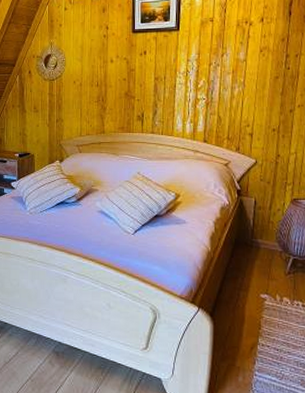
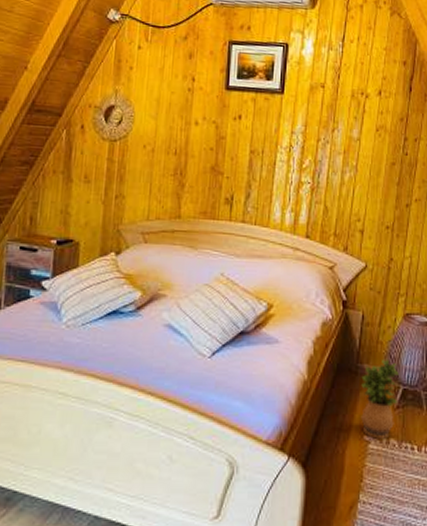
potted plant: none [256,235,289,297] -> present [361,358,399,439]

